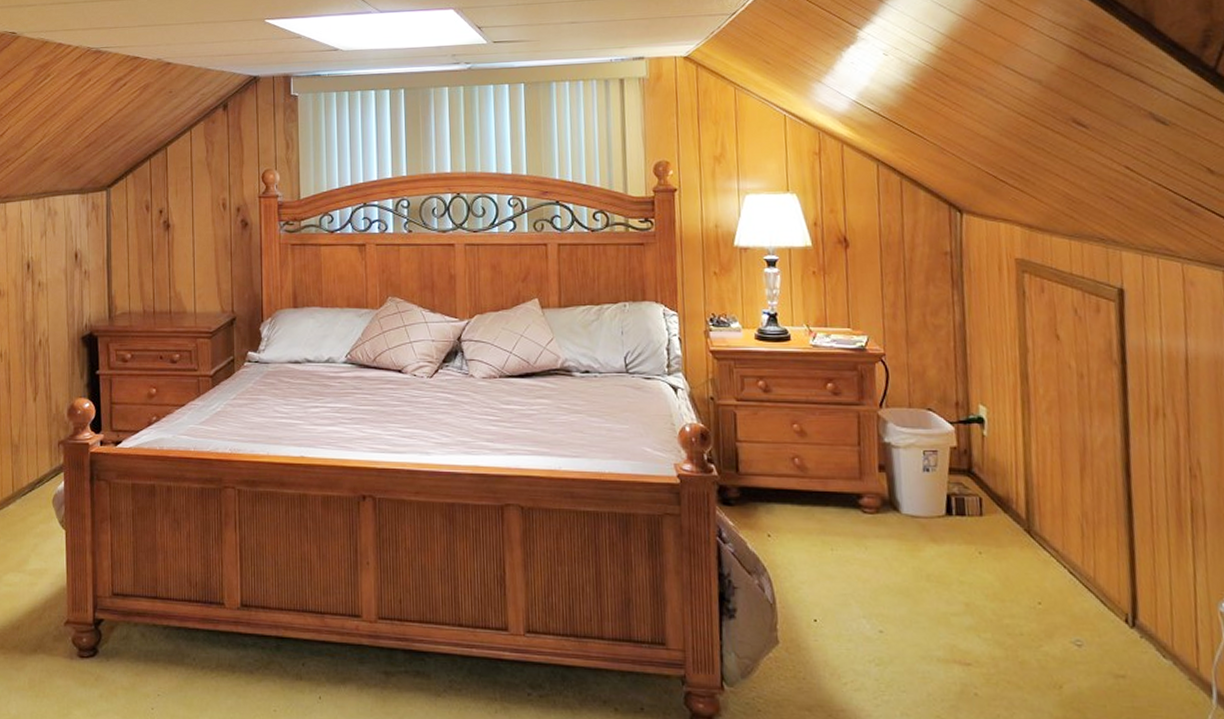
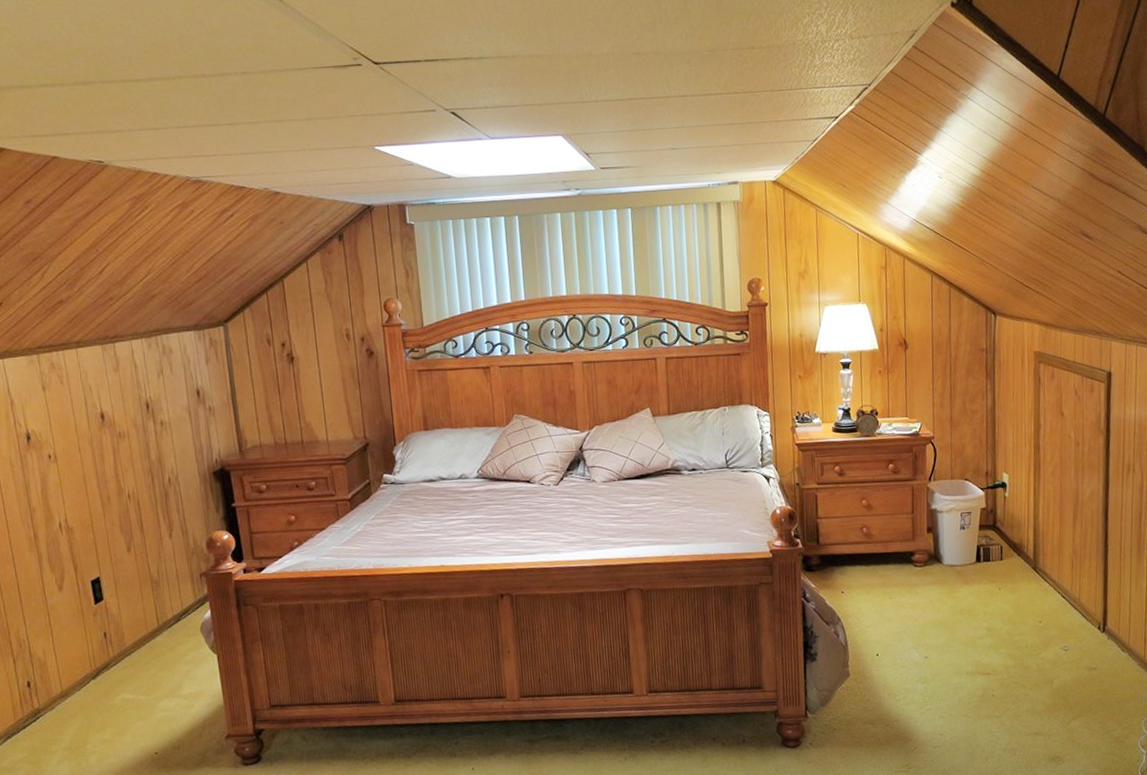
alarm clock: none [782,310,815,349] -> present [854,405,880,438]

